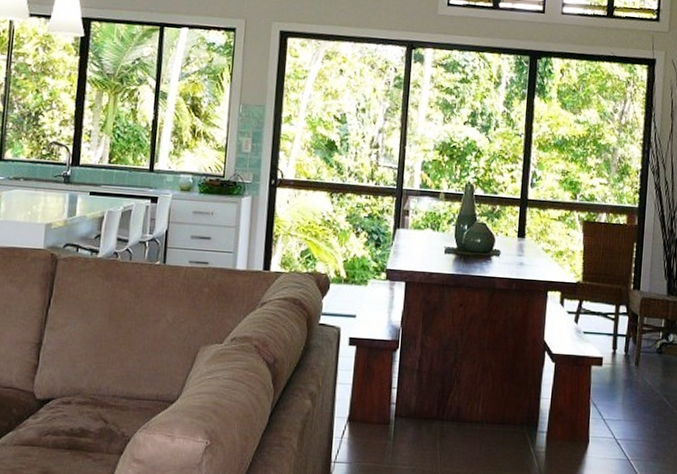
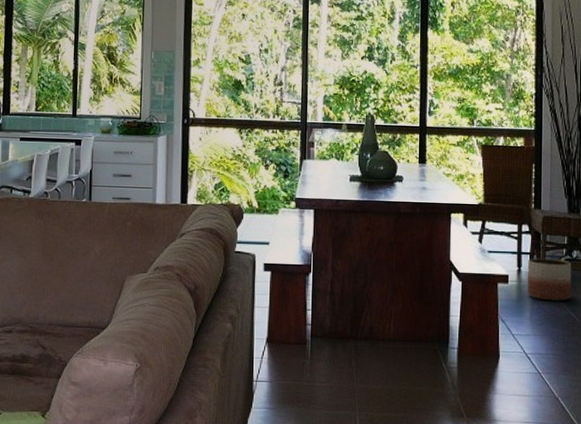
planter: none [620,340,668,386] -> present [527,258,572,301]

